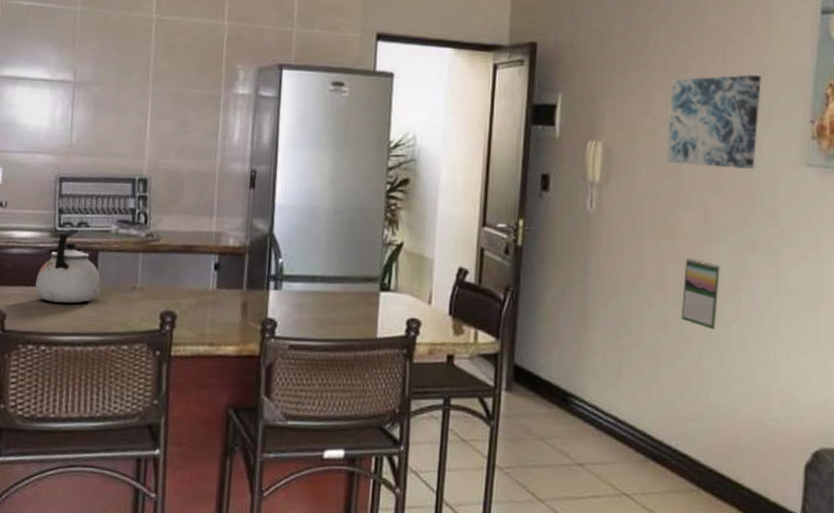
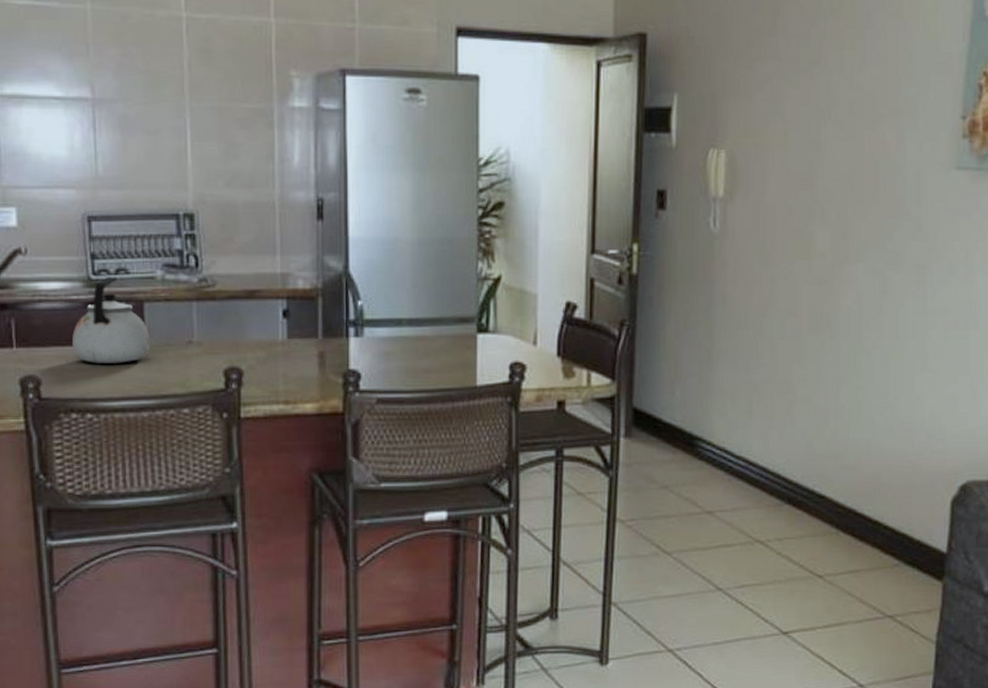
wall art: present [665,74,761,170] -> none [798,63,906,176]
calendar: present [681,258,720,330] -> none [817,280,860,359]

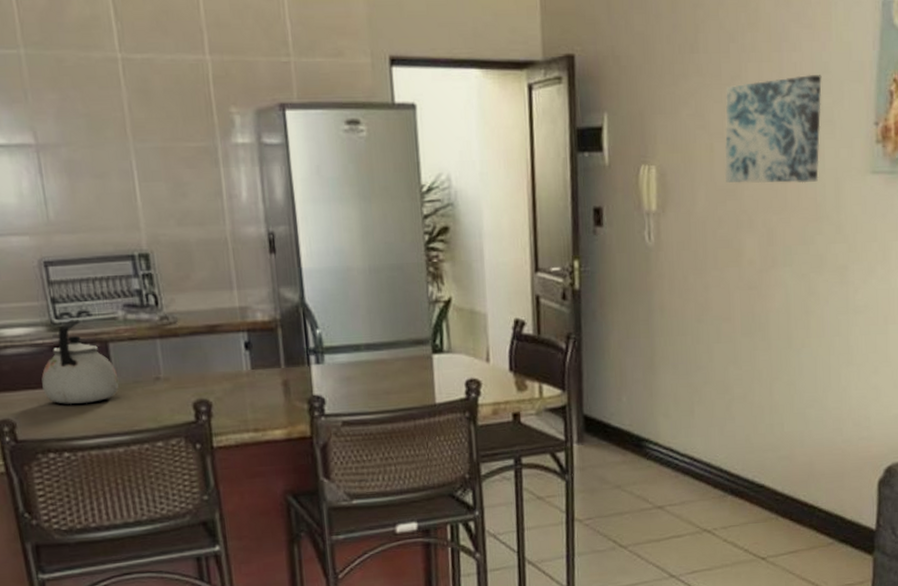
wall art: none [798,63,906,176] -> present [724,74,822,184]

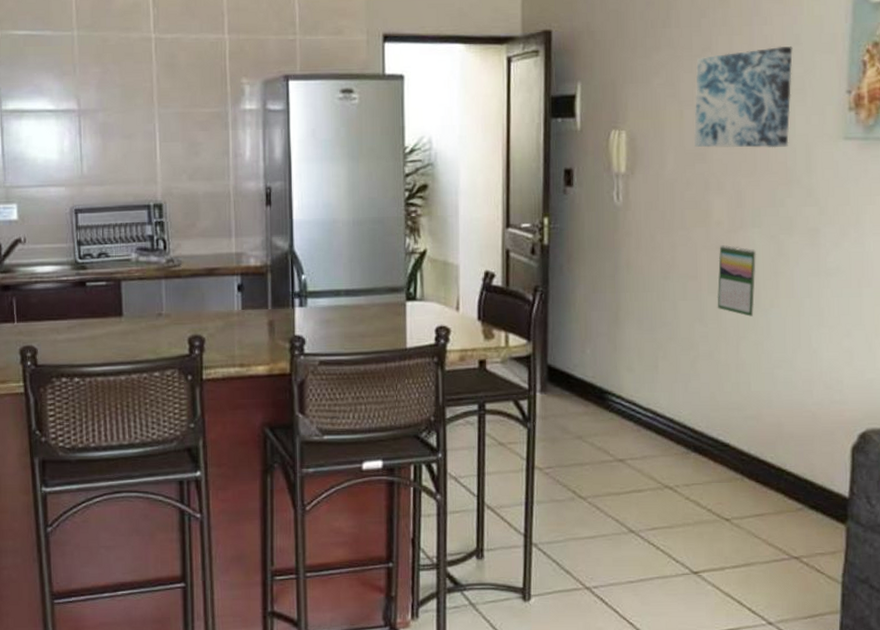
kettle: present [41,320,119,404] -> none [63,260,127,334]
calendar: none [750,285,788,357] -> present [717,245,756,317]

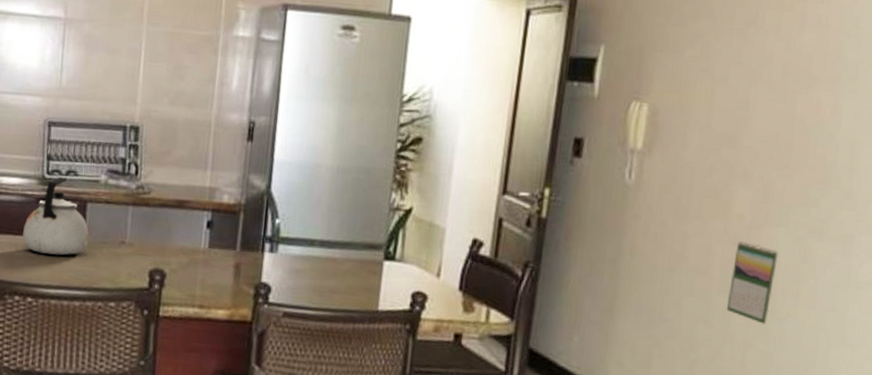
kettle: none [63,260,127,334] -> present [22,177,89,256]
wall art: present [693,46,793,148] -> none [723,28,850,141]

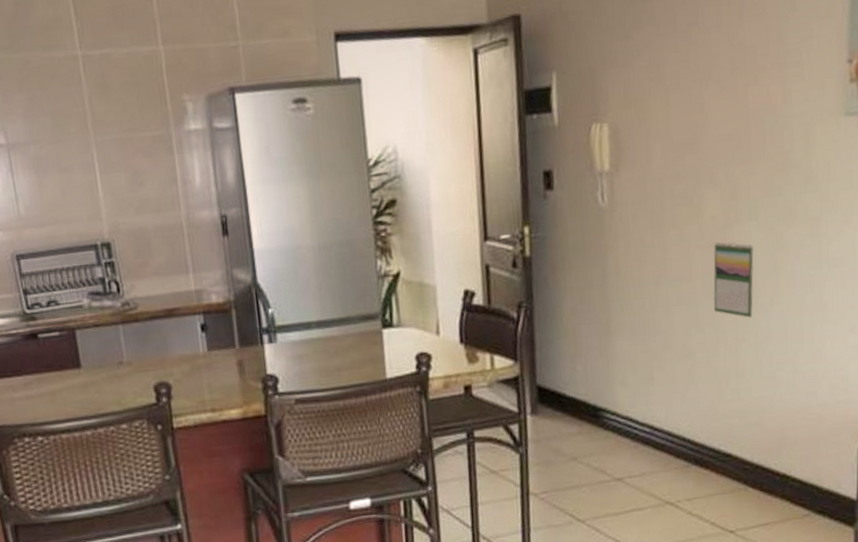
kettle: present [22,177,89,256] -> none [16,309,86,391]

